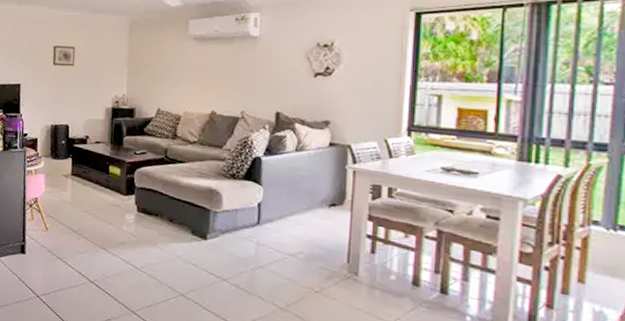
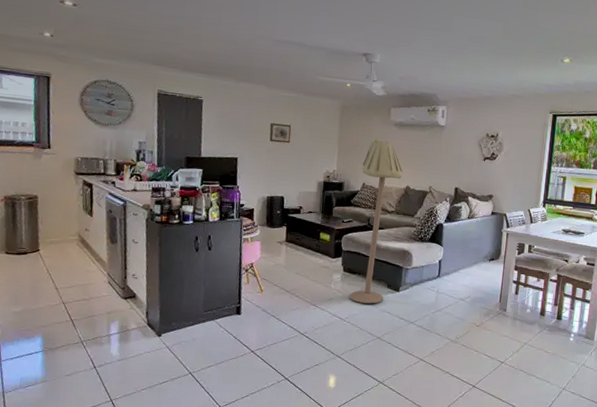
floor lamp: none [145,56,206,253] -> present [350,139,403,304]

